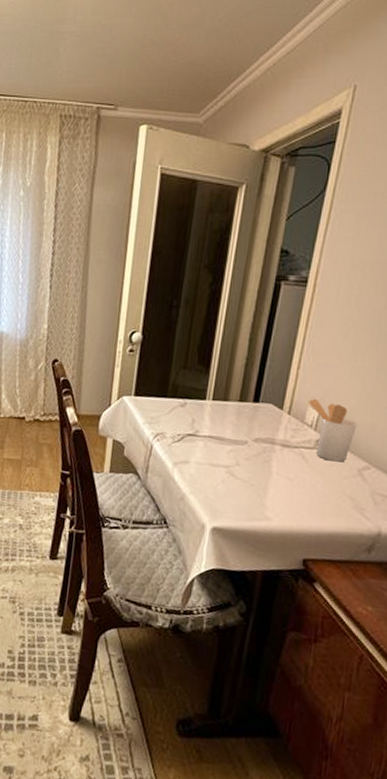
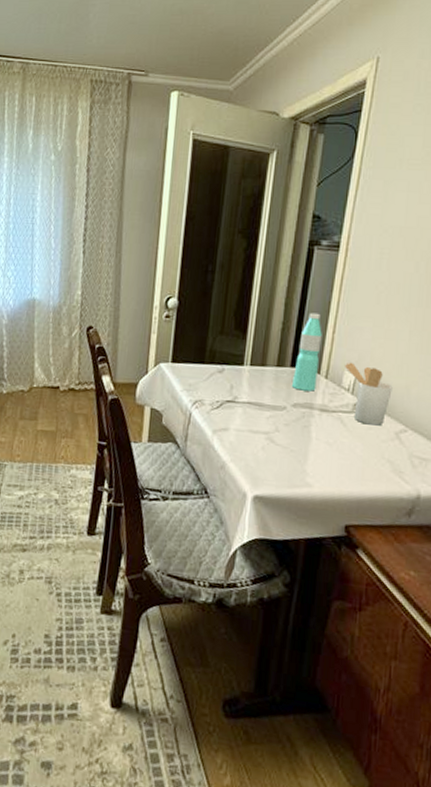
water bottle: none [253,348,287,427] -> present [291,312,322,391]

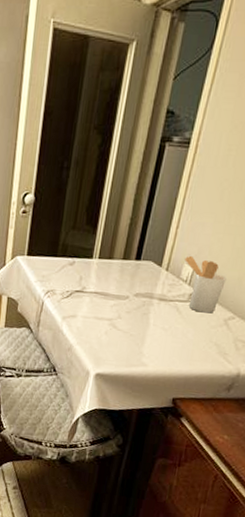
water bottle: present [291,312,322,391] -> none [134,208,167,283]

